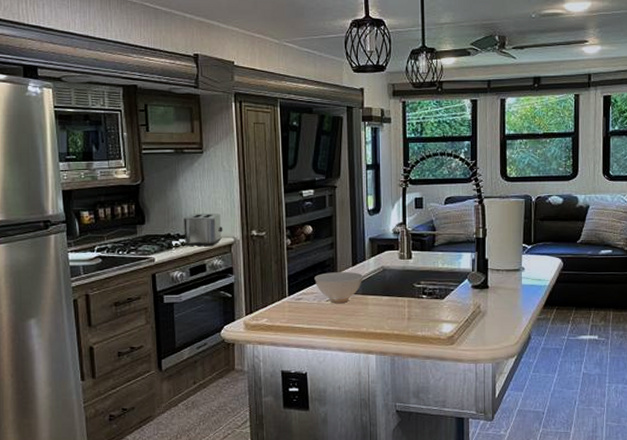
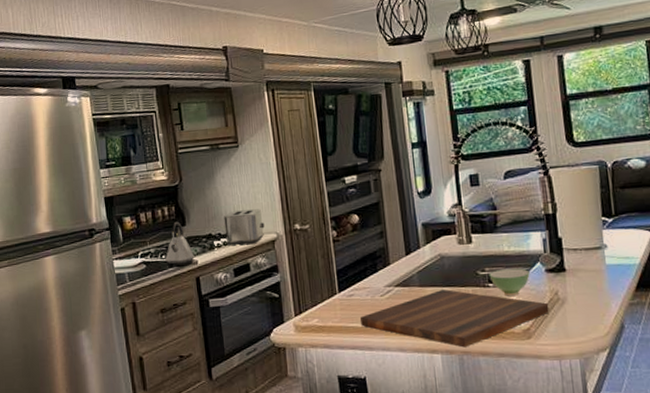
kettle: none [122,219,152,264] -> present [165,221,195,269]
cutting board: none [307,297,471,350] -> present [360,289,550,348]
bowl: present [314,272,364,303] -> none [365,262,420,298]
bowl: none [423,283,458,307] -> present [489,268,530,296]

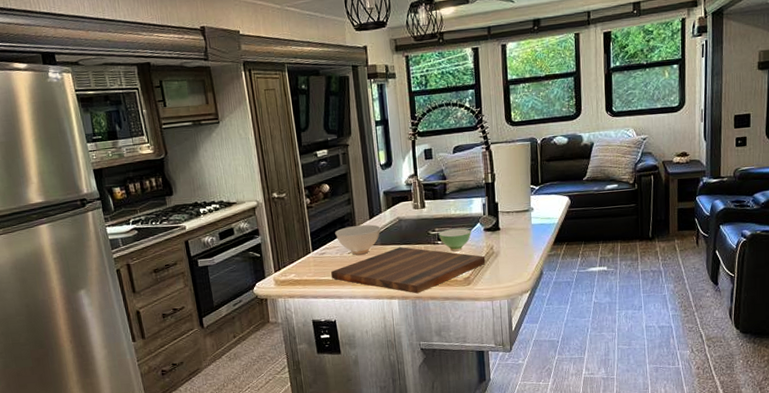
kettle: present [165,221,195,269] -> none [155,191,183,234]
toaster: present [224,208,265,246] -> none [208,179,246,213]
bowl: none [365,262,420,298] -> present [335,224,381,255]

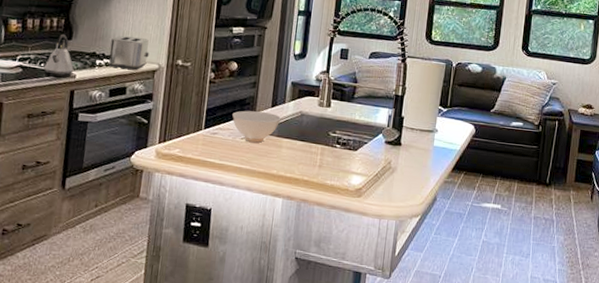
kettle: none [155,191,183,234] -> present [43,34,74,79]
toaster: none [208,179,246,213] -> present [108,35,149,71]
cutting board: present [331,246,486,294] -> none [218,142,381,196]
bowl: present [438,228,471,252] -> none [338,134,372,159]

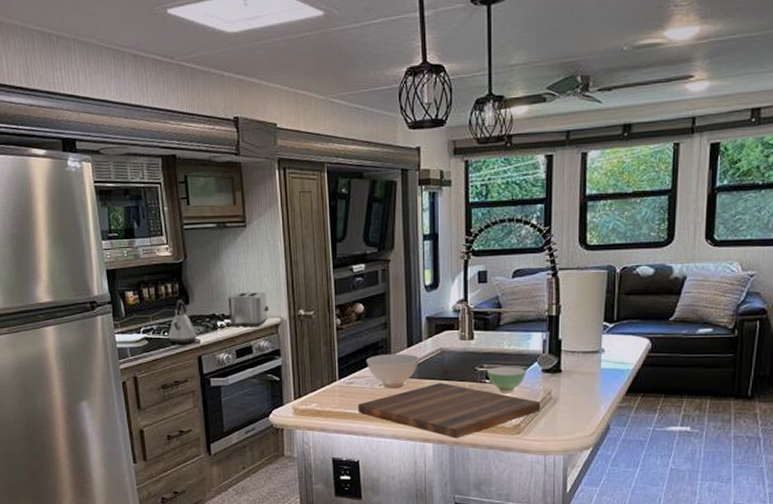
cutting board: none [218,142,381,196] -> present [358,382,541,439]
bowl: none [338,134,372,159] -> present [487,366,526,393]

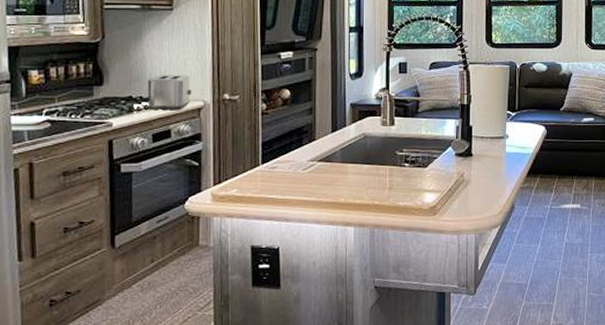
kettle: present [168,299,197,346] -> none [75,80,110,129]
cutting board: present [358,382,541,439] -> none [281,166,455,221]
bowl: present [366,354,420,387] -> none [291,139,344,172]
bowl: present [487,366,526,393] -> none [406,150,442,176]

